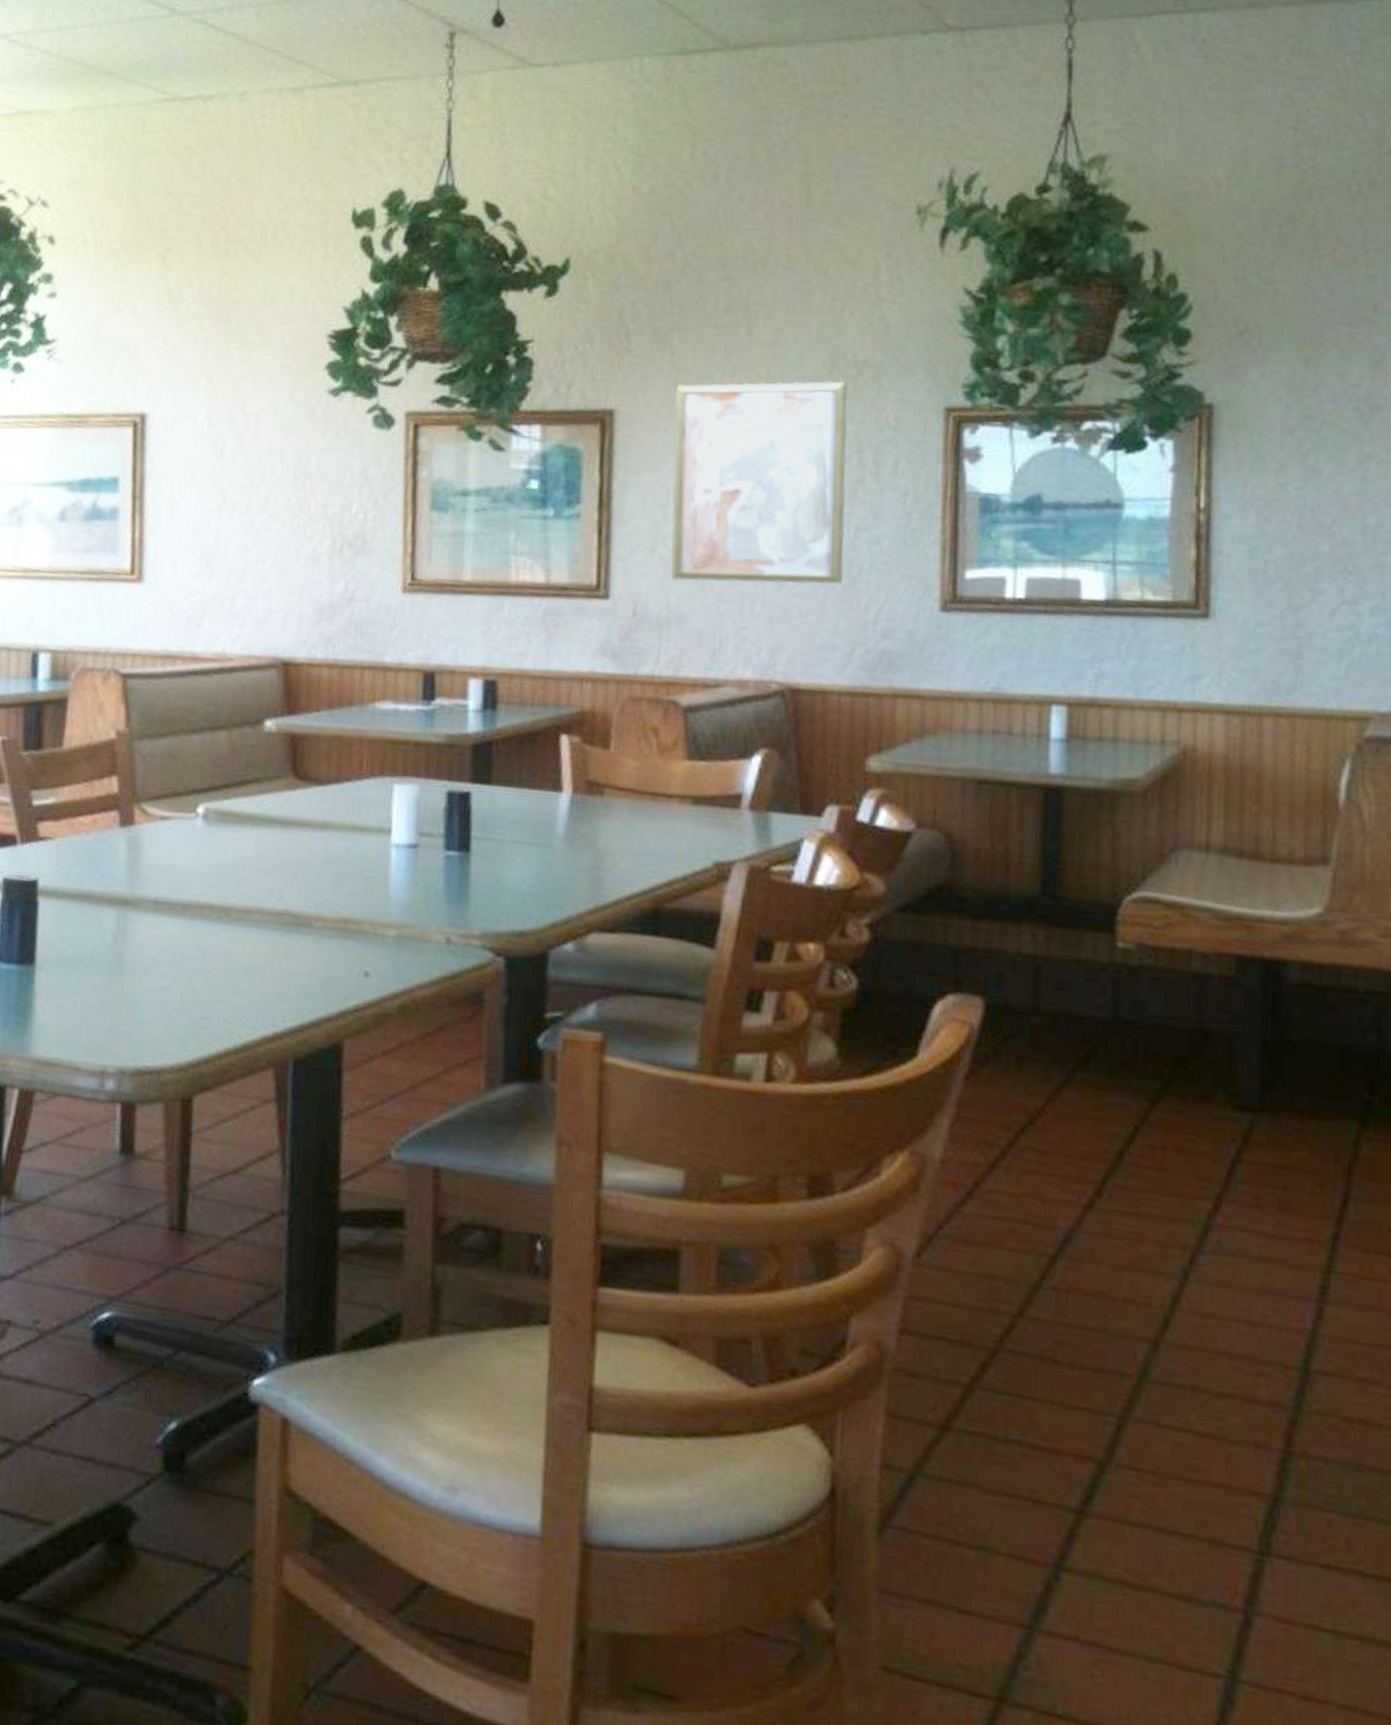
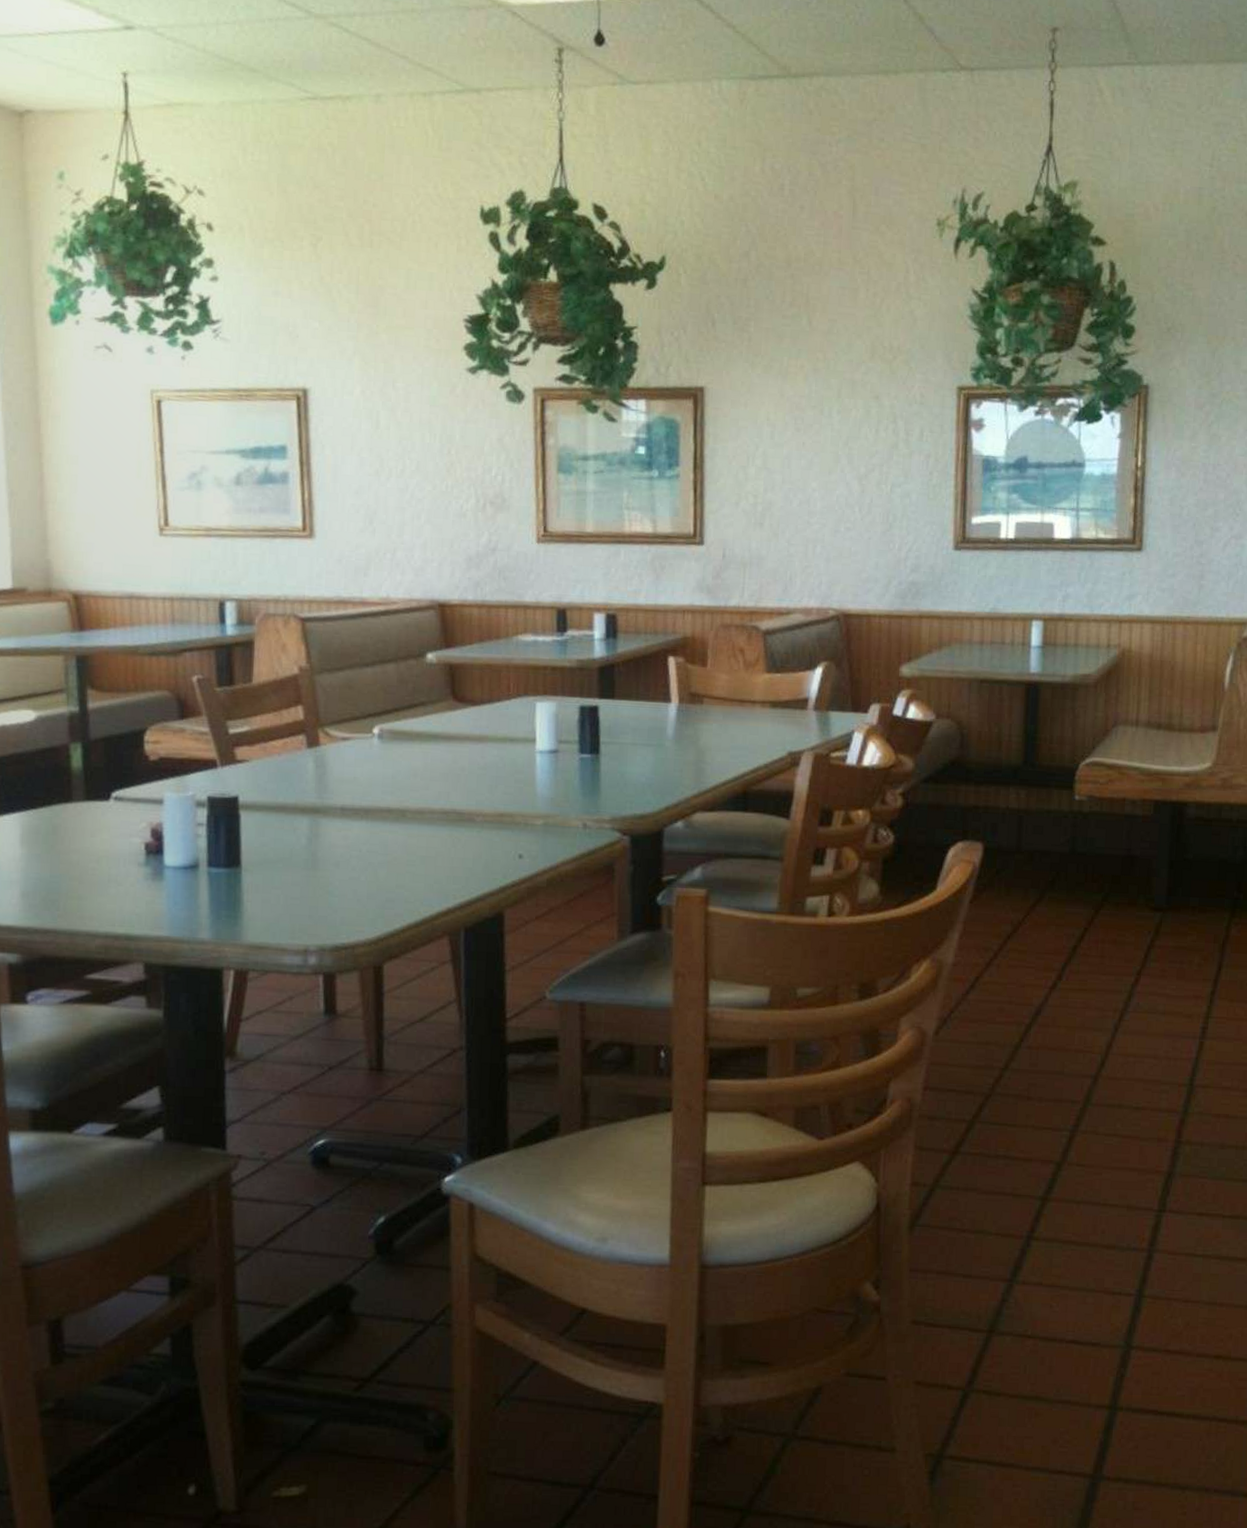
wall art: present [670,380,848,585] -> none [751,364,886,530]

